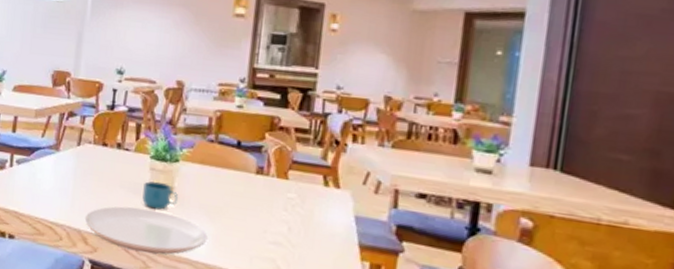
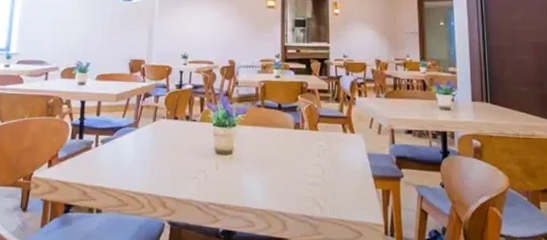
plate: present [84,206,208,255] -> none [162,169,263,208]
cup: present [142,181,178,210] -> none [209,145,237,168]

